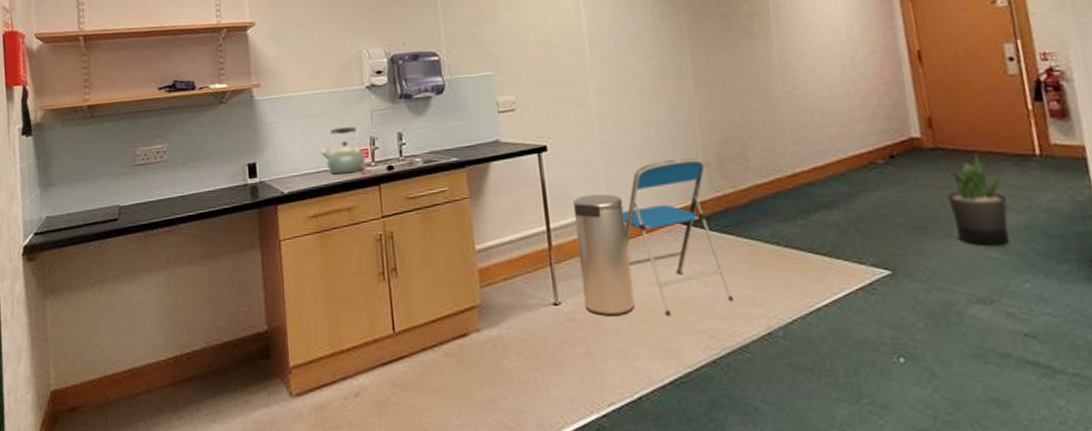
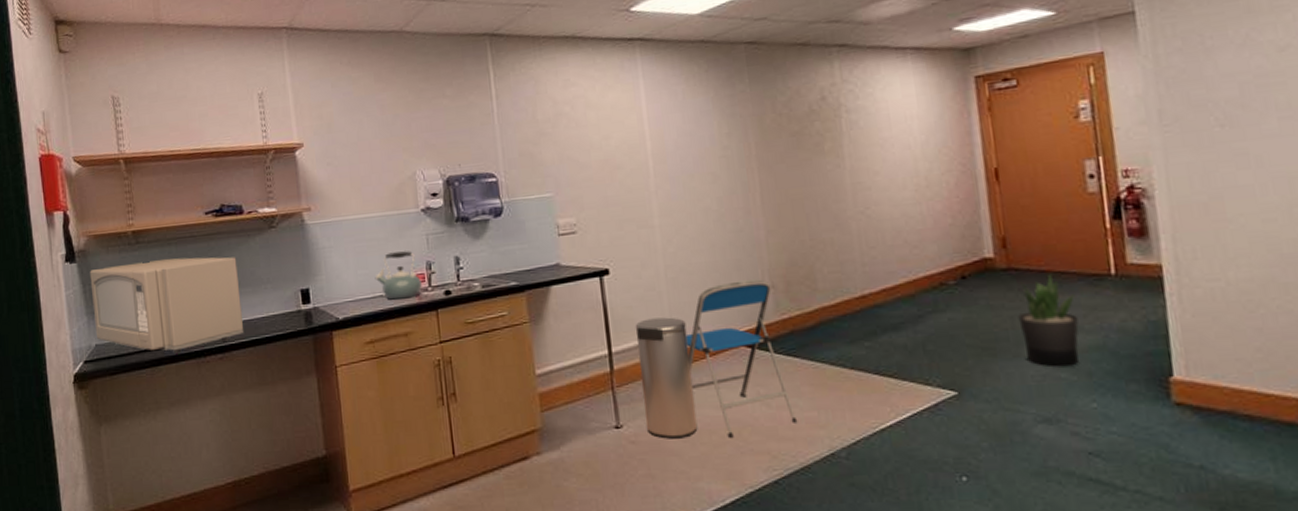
microwave: none [45,131,192,226] -> present [90,257,244,354]

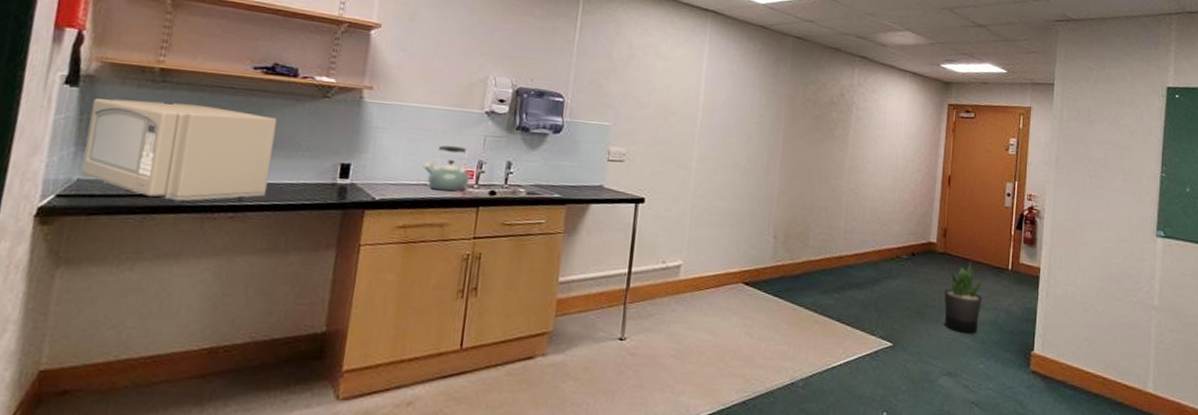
pedal bin: present [635,317,698,439] -> none [646,247,700,356]
folding chair: present [685,279,798,438] -> none [692,227,773,360]

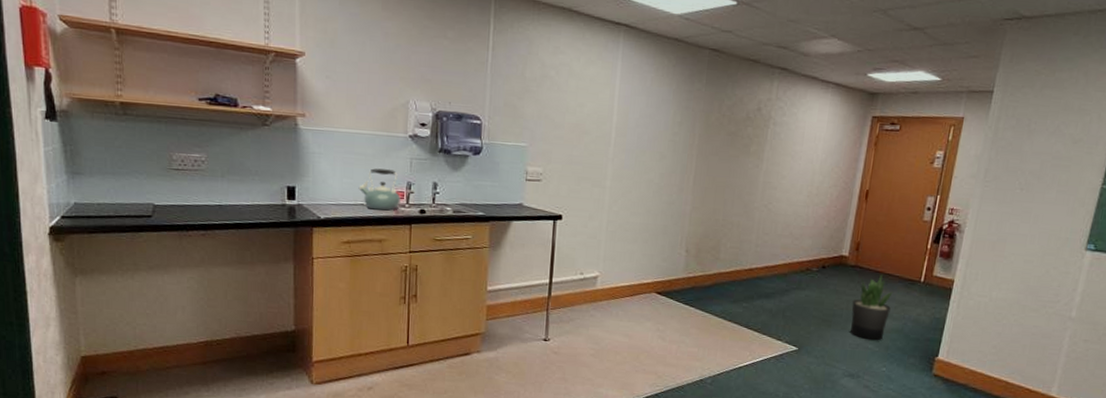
microwave: present [81,98,278,205] -> none [72,131,229,224]

